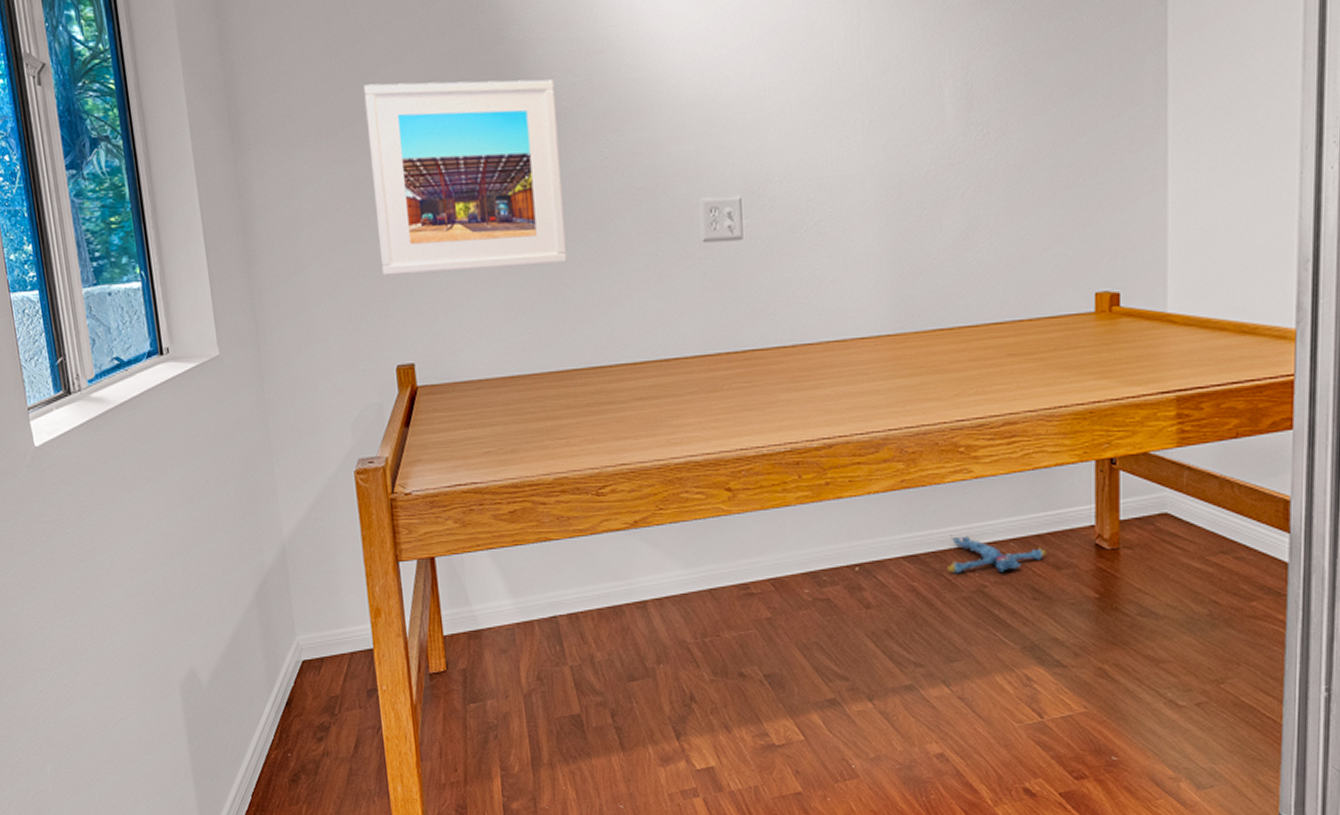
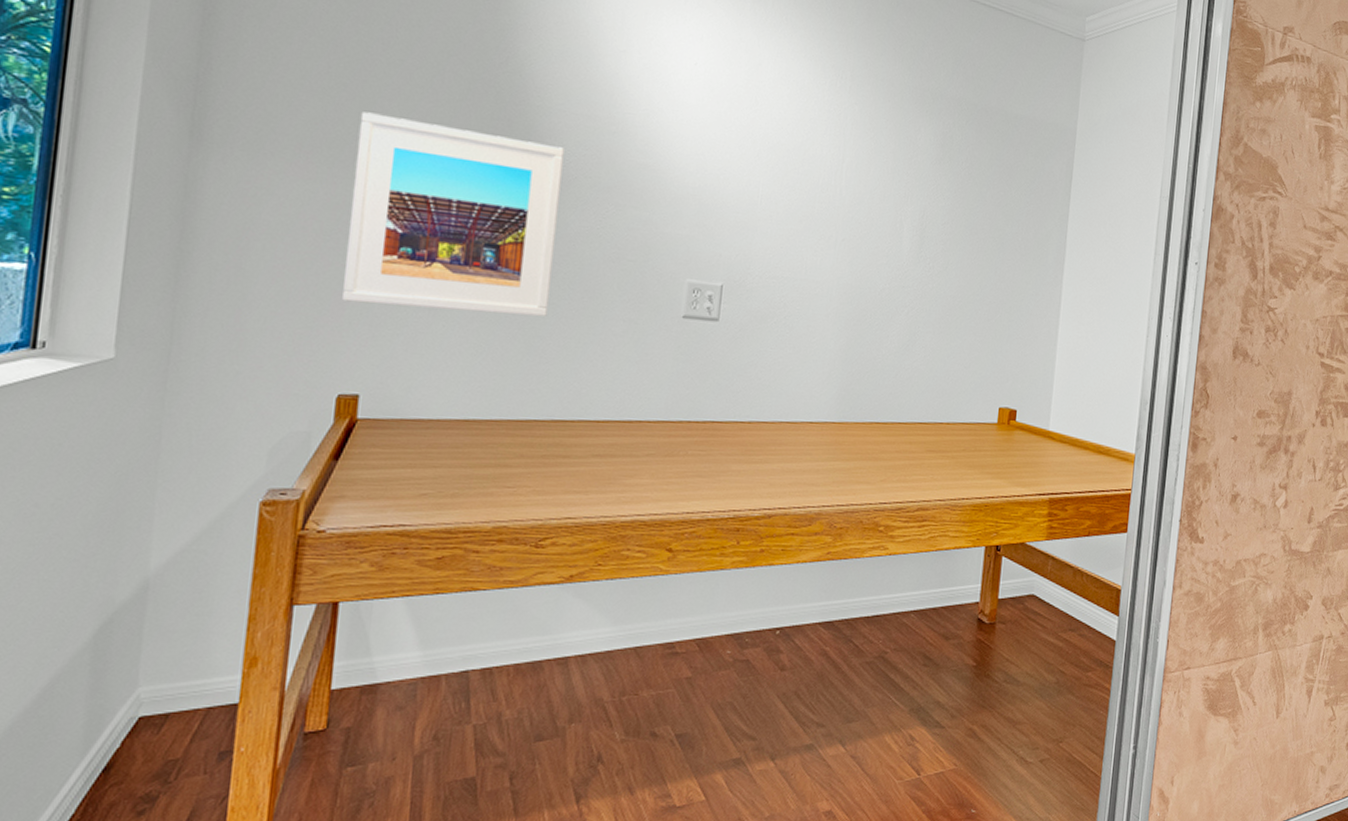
plush toy: present [947,534,1047,574] -> none [856,604,940,641]

